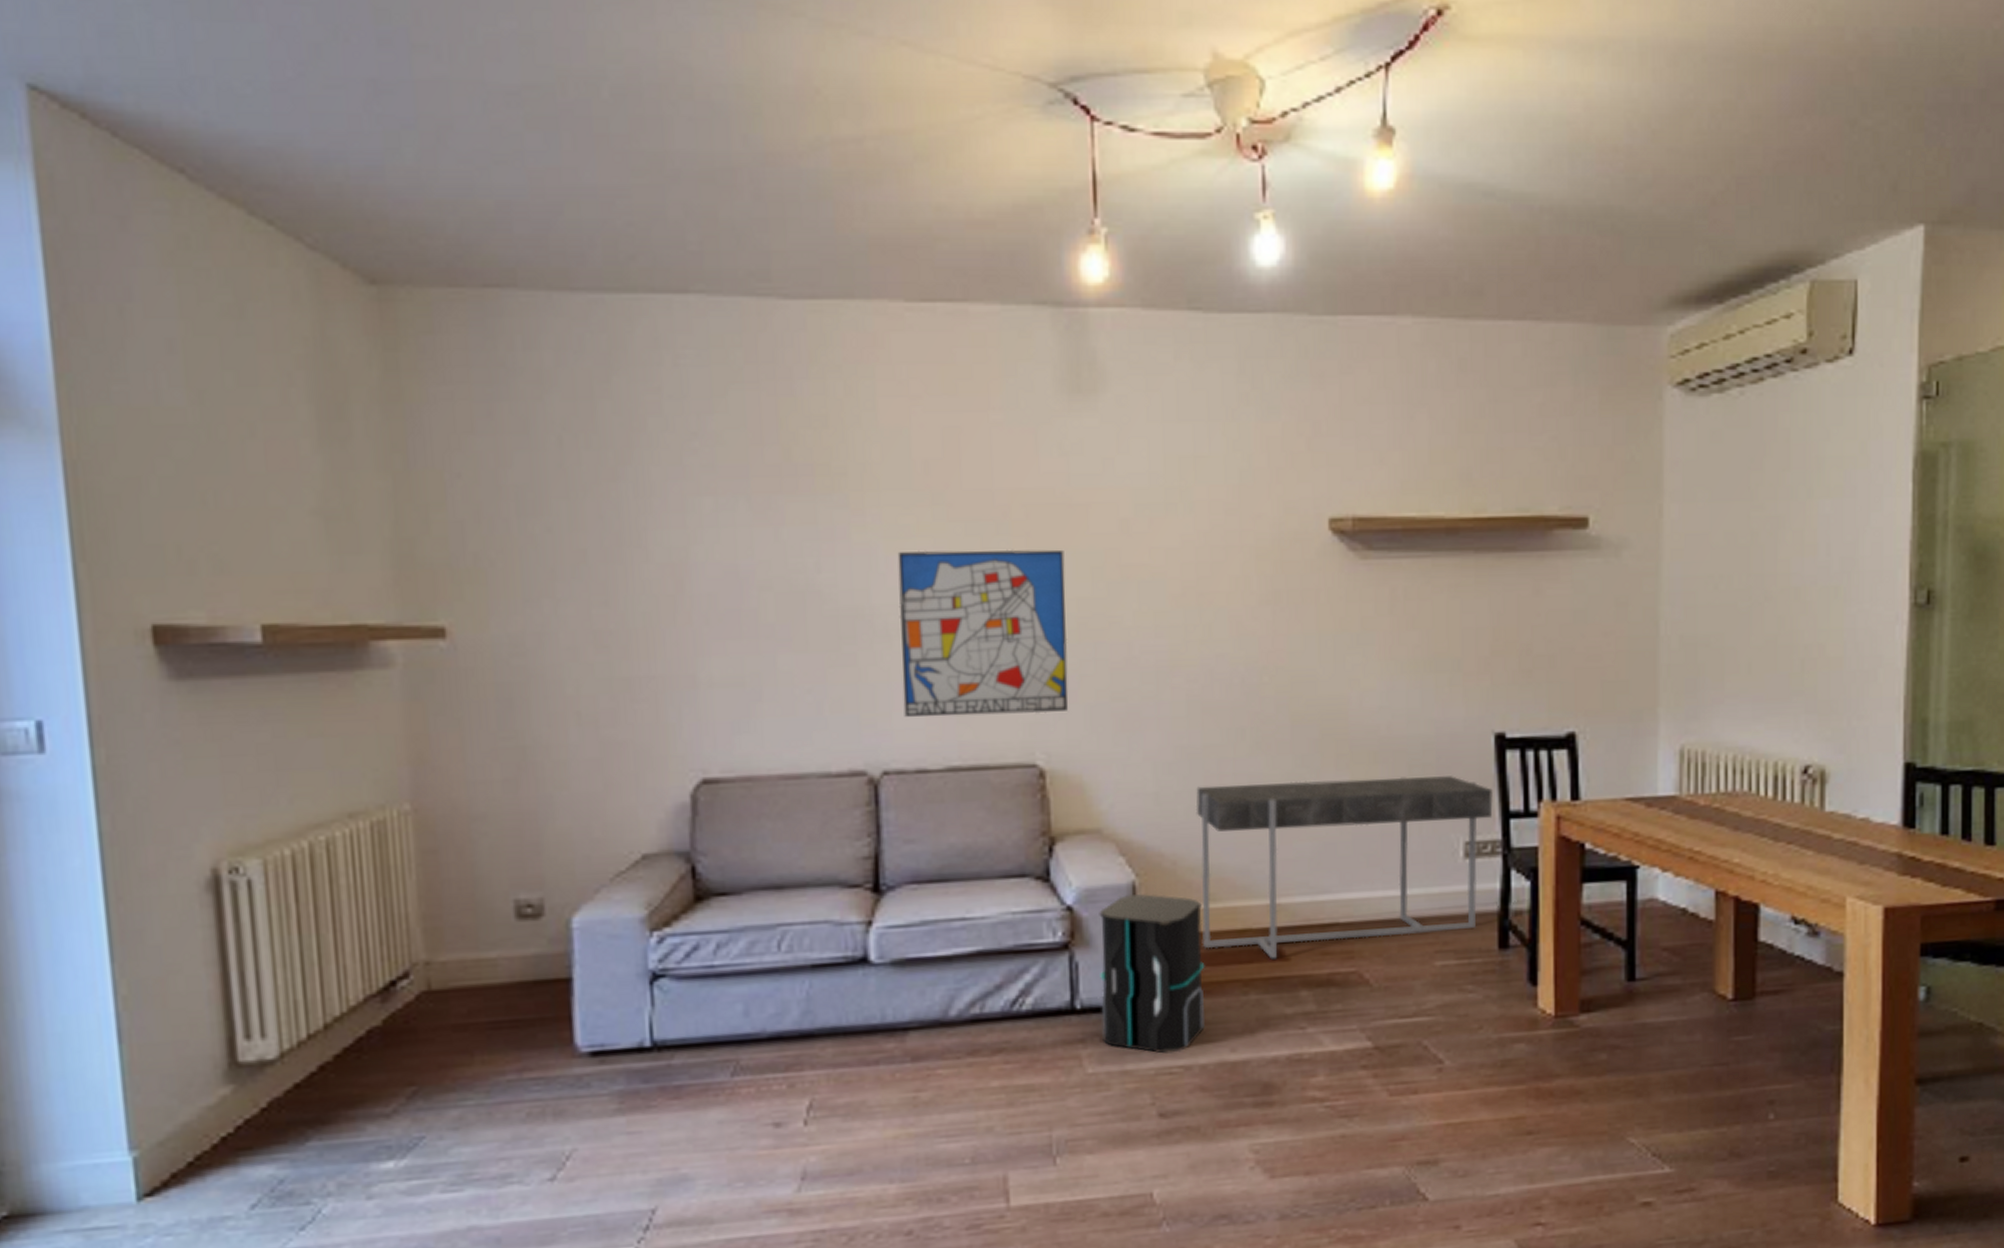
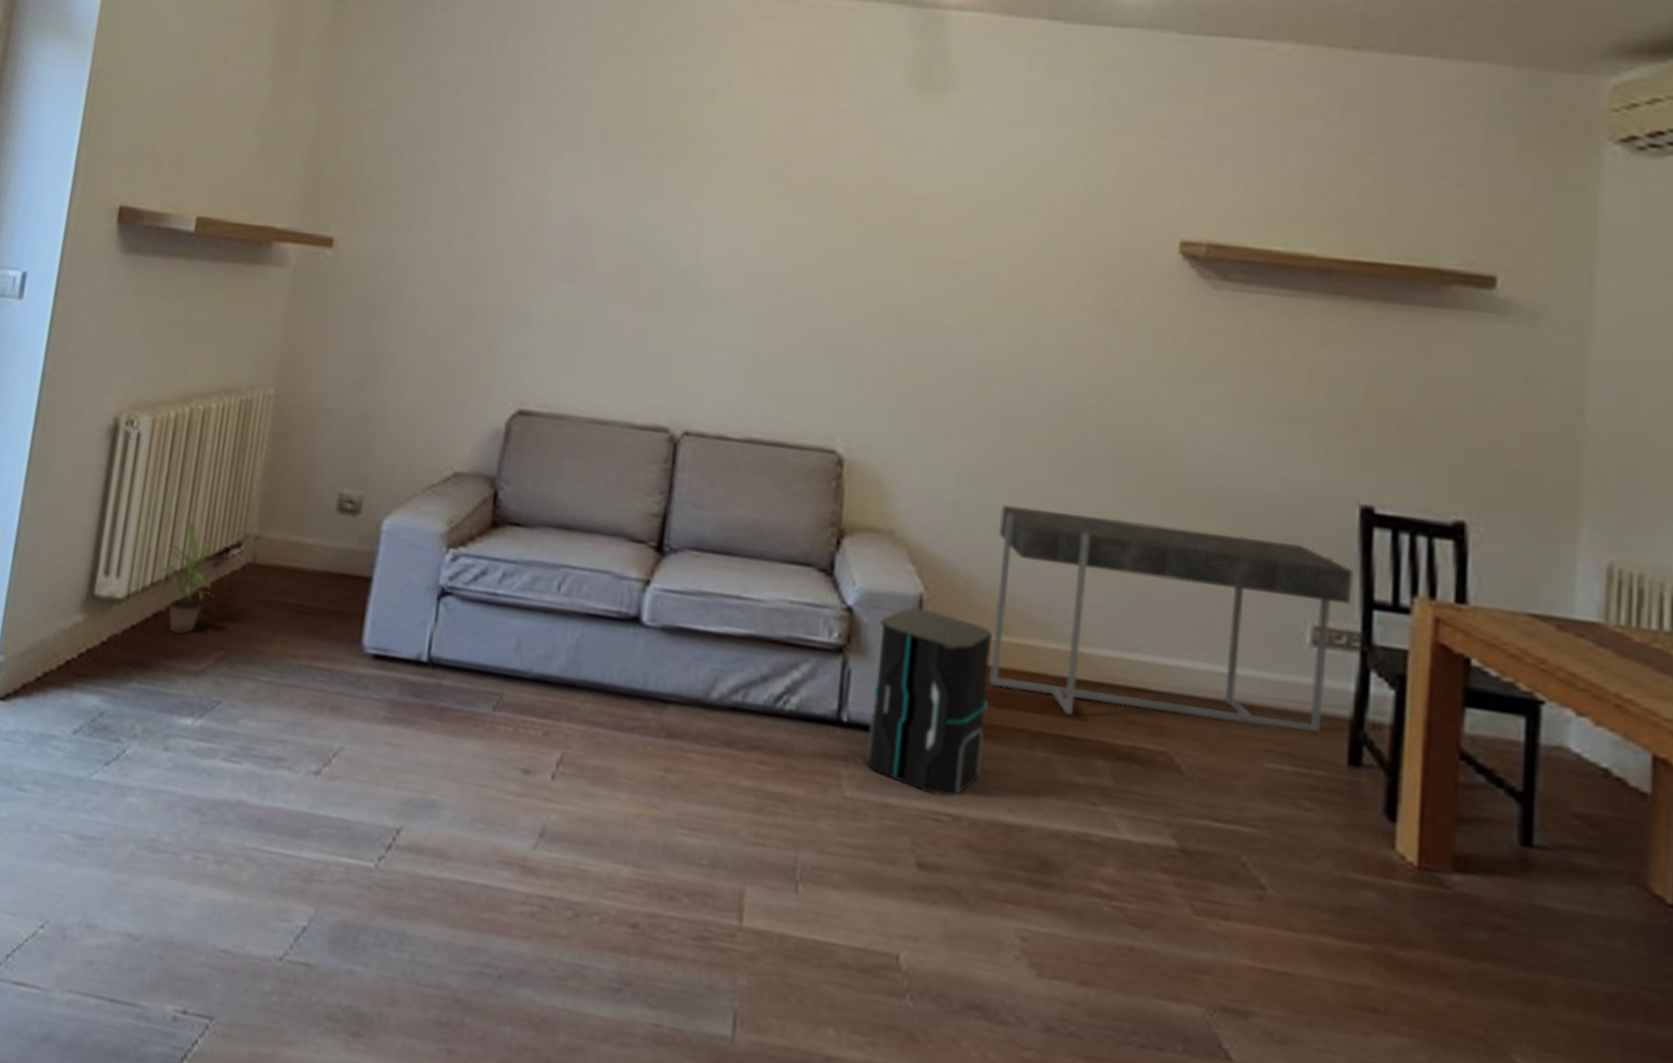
potted plant: none [314,957,413,1081] -> present [159,517,248,636]
wall art: present [897,549,1068,717] -> none [713,221,893,401]

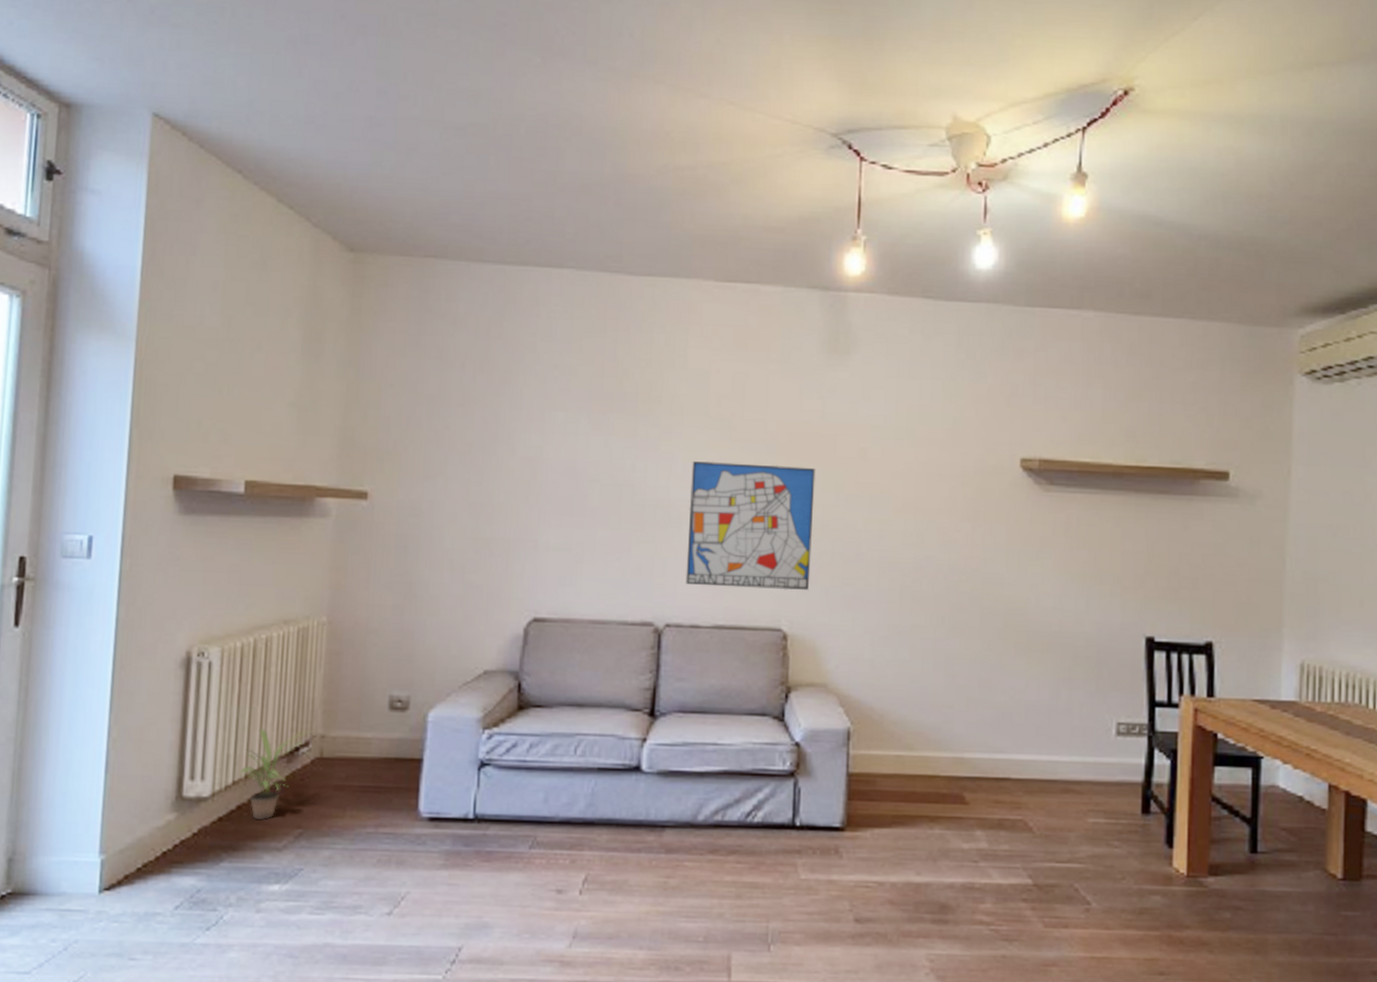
wall art: none [713,221,893,401] -> present [685,461,816,591]
speaker: present [866,607,993,798] -> none [815,737,901,870]
console table: present [988,504,1353,732] -> none [899,658,1142,802]

